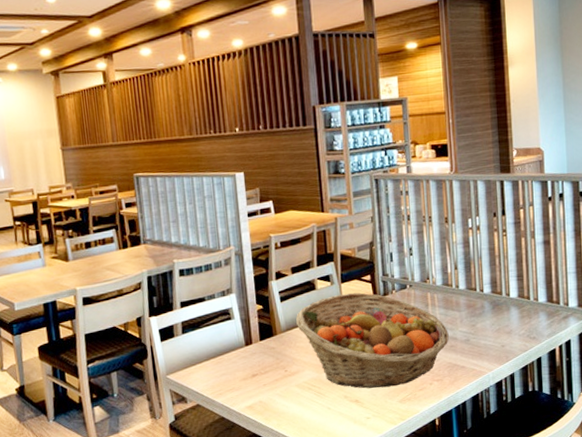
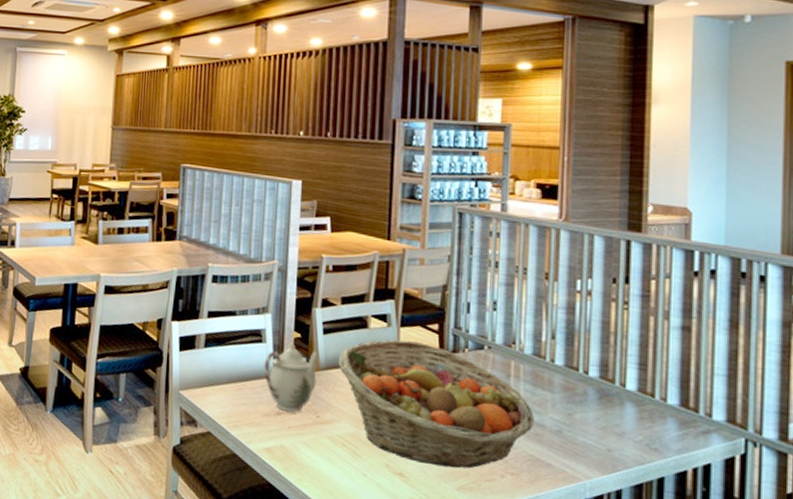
teapot: none [235,314,281,372] -> present [264,342,319,412]

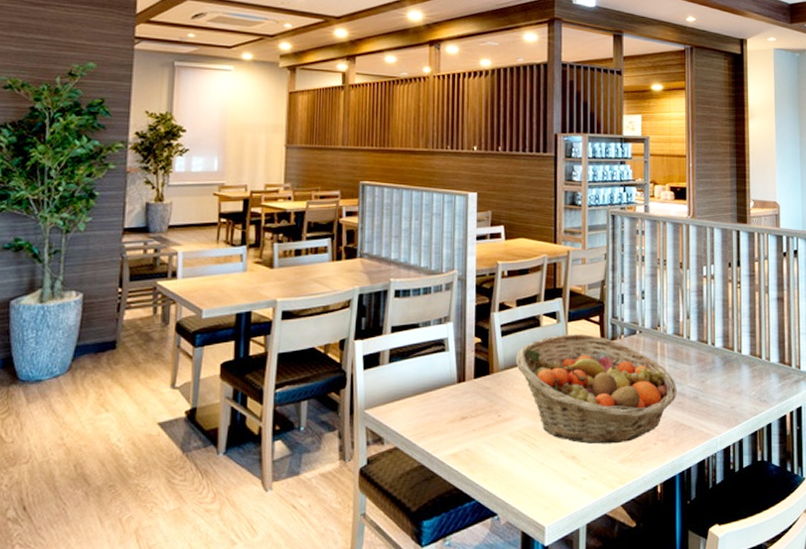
teapot: present [264,342,319,412] -> none [447,348,498,415]

